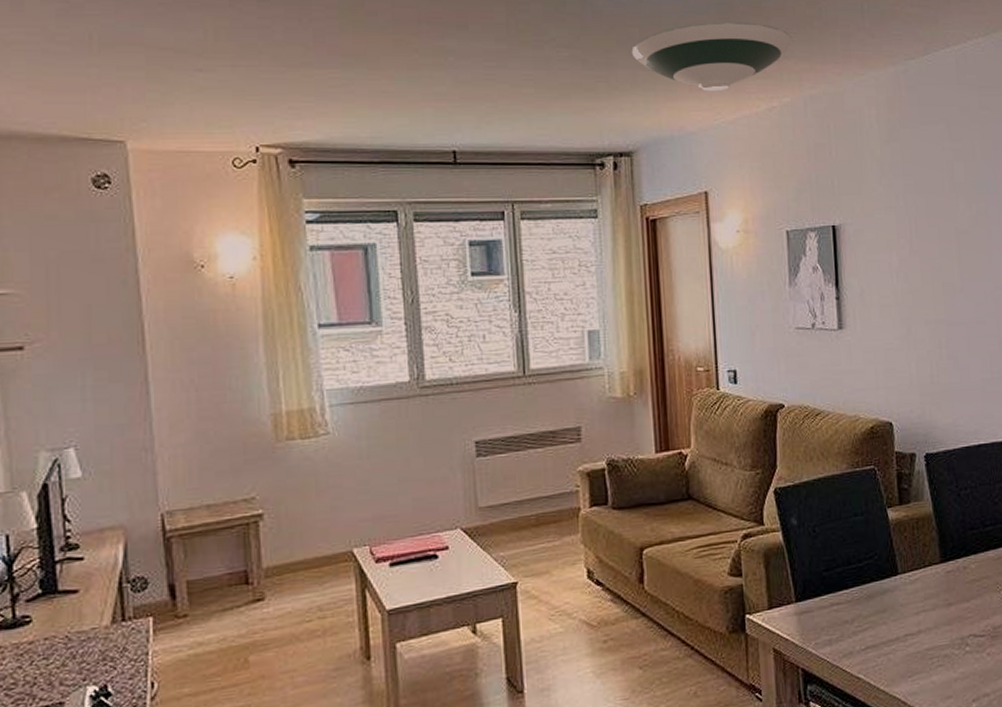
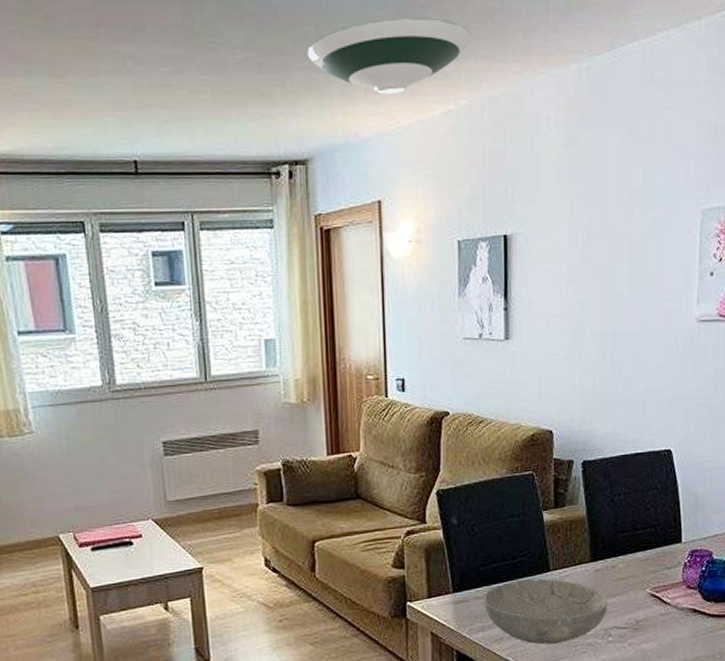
bowl: none [828,583,963,658] -> present [482,578,608,645]

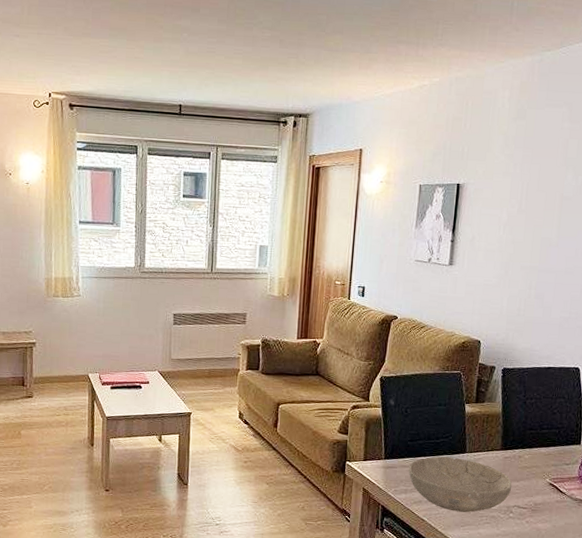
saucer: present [307,17,473,94] -> none [318,12,449,70]

